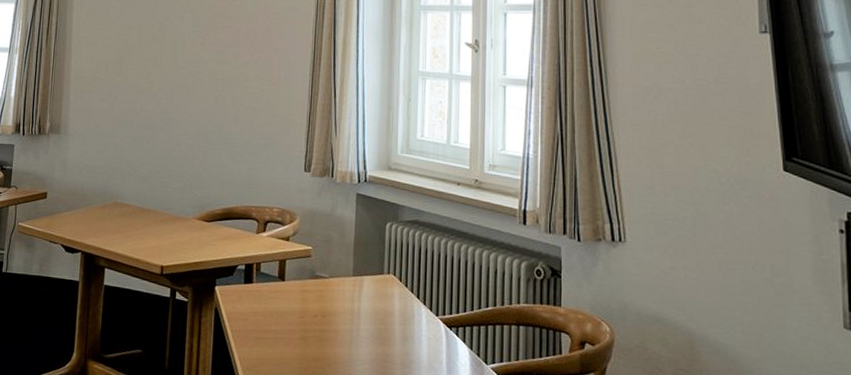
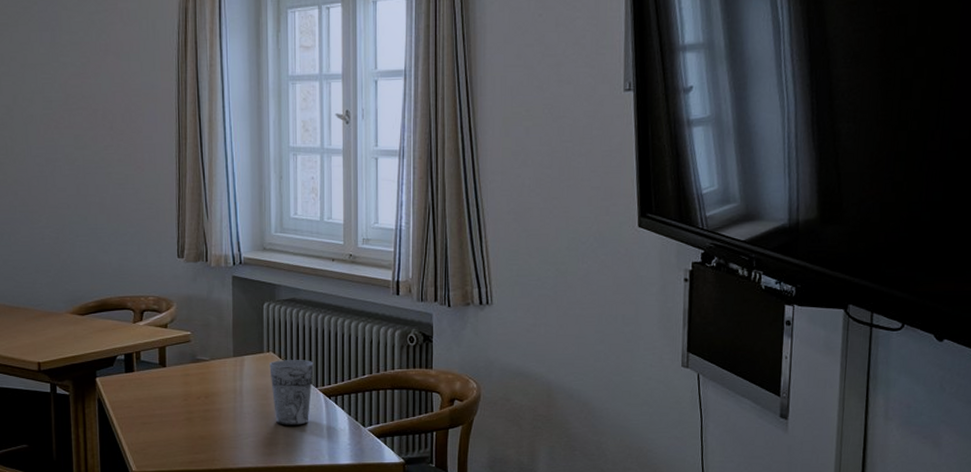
cup: none [389,283,435,356] -> present [269,360,314,425]

